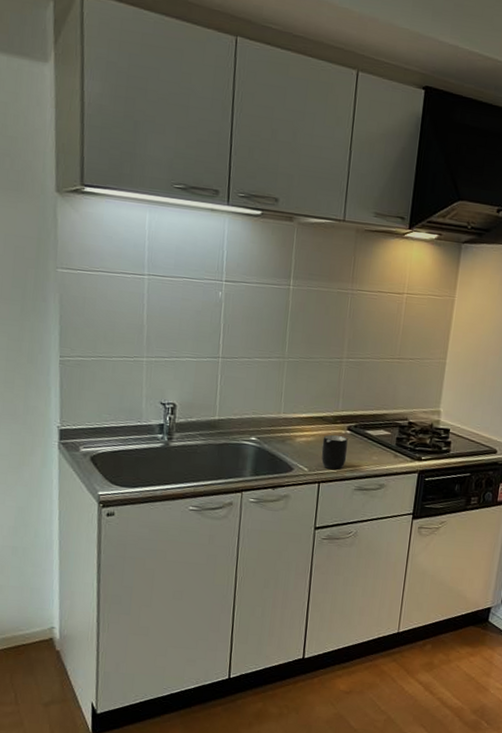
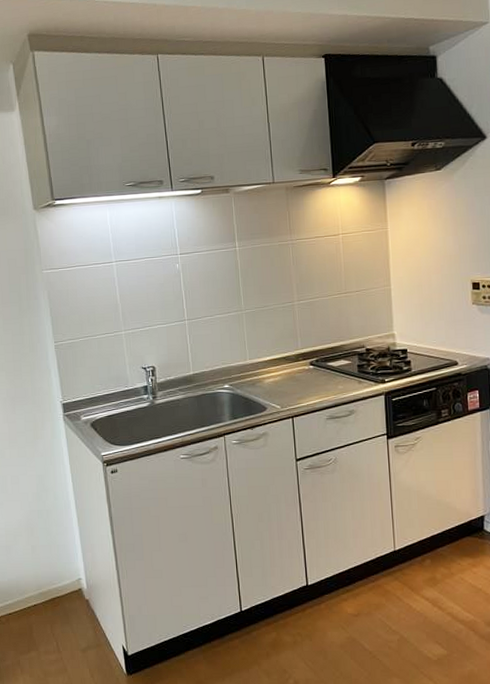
mug: present [321,434,348,470] -> none [289,371,314,403]

